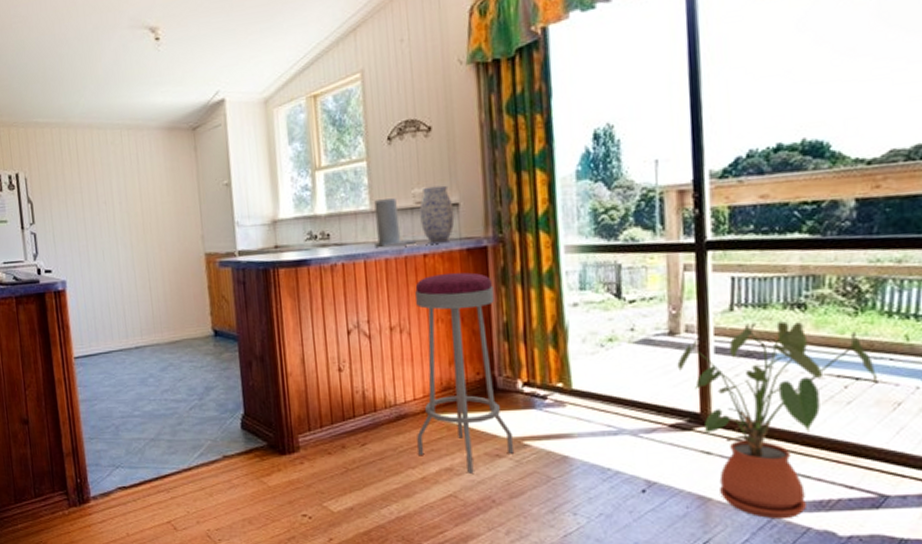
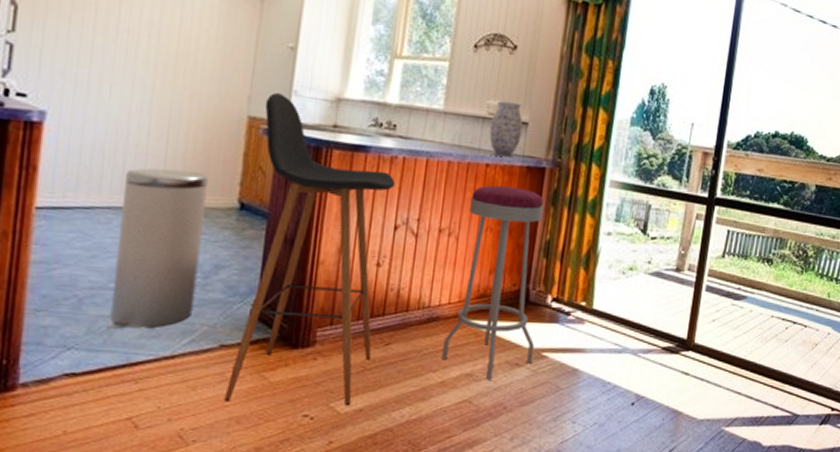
pedal bin: none [127,309,197,449] -> present [106,168,209,329]
bar stool: none [215,227,351,506] -> present [224,93,396,407]
paper towel: present [374,198,416,249] -> none [441,102,482,154]
house plant: present [677,321,878,520] -> none [677,269,807,432]

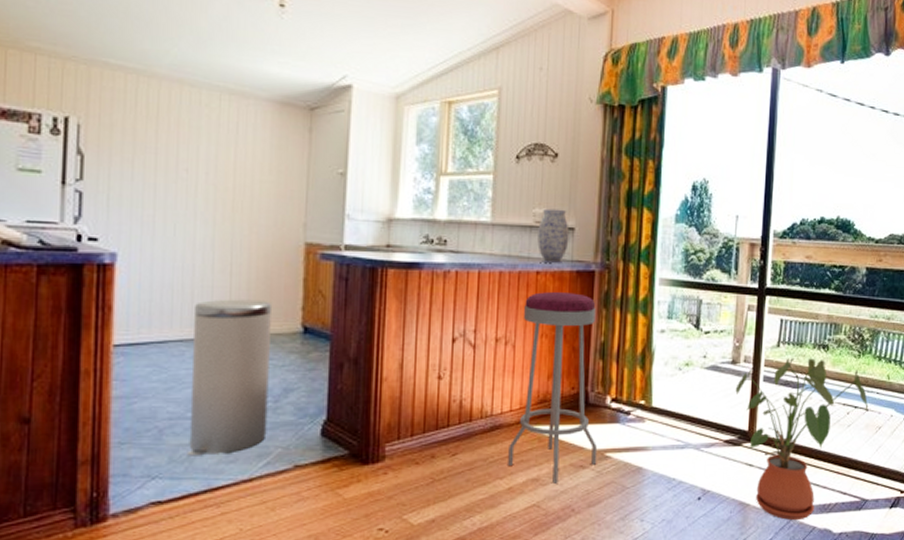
bar stool: present [224,93,396,407] -> none [302,218,451,521]
house plant: none [677,269,807,432] -> present [735,358,869,521]

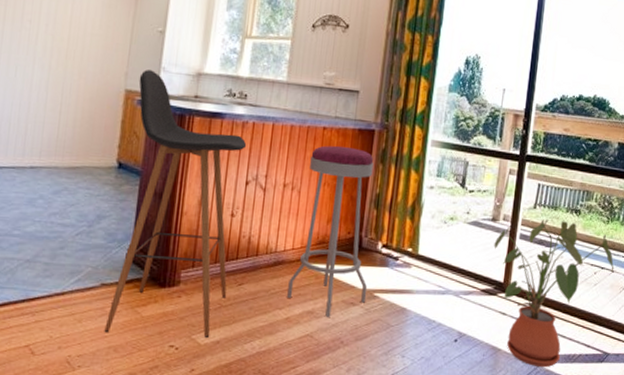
pedal bin: present [187,299,273,456] -> none [10,134,94,269]
bar stool: none [302,218,451,521] -> present [104,70,247,339]
vase: present [537,208,569,264] -> none [326,72,355,122]

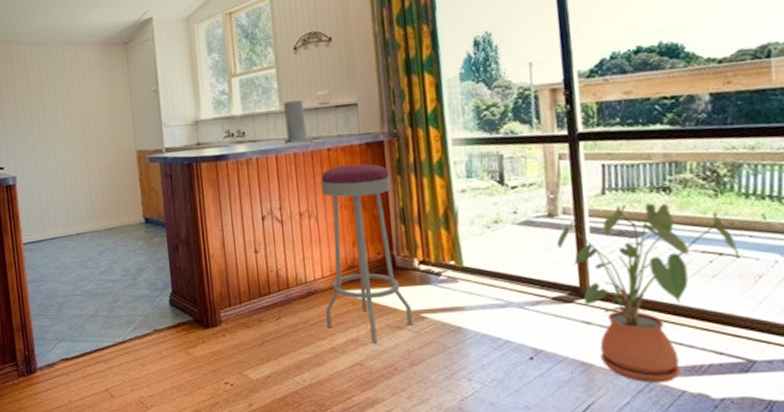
bar stool: present [104,70,247,339] -> none [145,128,268,374]
paper towel: none [284,74,319,118] -> present [283,100,321,144]

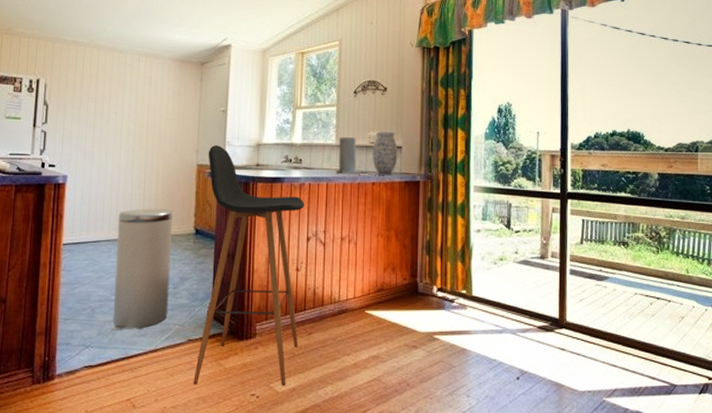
pedal bin: none [69,200,131,324] -> present [111,208,174,330]
bar stool: none [145,128,268,374] -> present [193,145,305,386]
bar stool: present [321,164,414,344] -> none [353,199,427,361]
vase: none [323,88,354,141] -> present [372,132,398,176]
house plant: present [557,203,740,384] -> none [545,254,670,402]

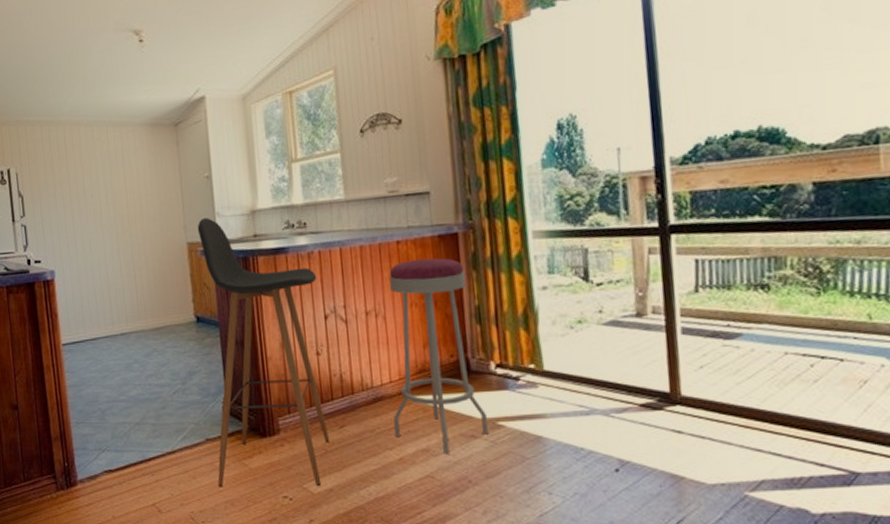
pedal bin: present [111,208,174,330] -> none [113,296,181,433]
paper towel: present [336,137,368,175] -> none [348,188,389,236]
bar stool: none [353,199,427,361] -> present [389,258,489,454]
vase: present [372,132,398,176] -> none [392,175,426,233]

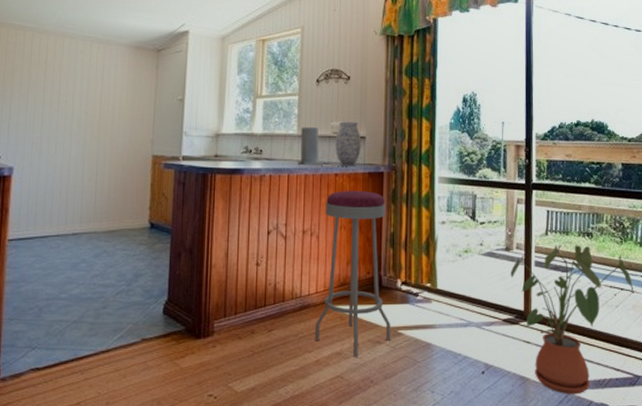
bar stool: present [197,218,330,488] -> none [147,135,266,386]
paper towel: none [348,188,389,236] -> present [298,127,330,166]
vase: none [392,175,426,233] -> present [335,122,361,167]
house plant: none [645,302,843,498] -> present [510,245,634,395]

